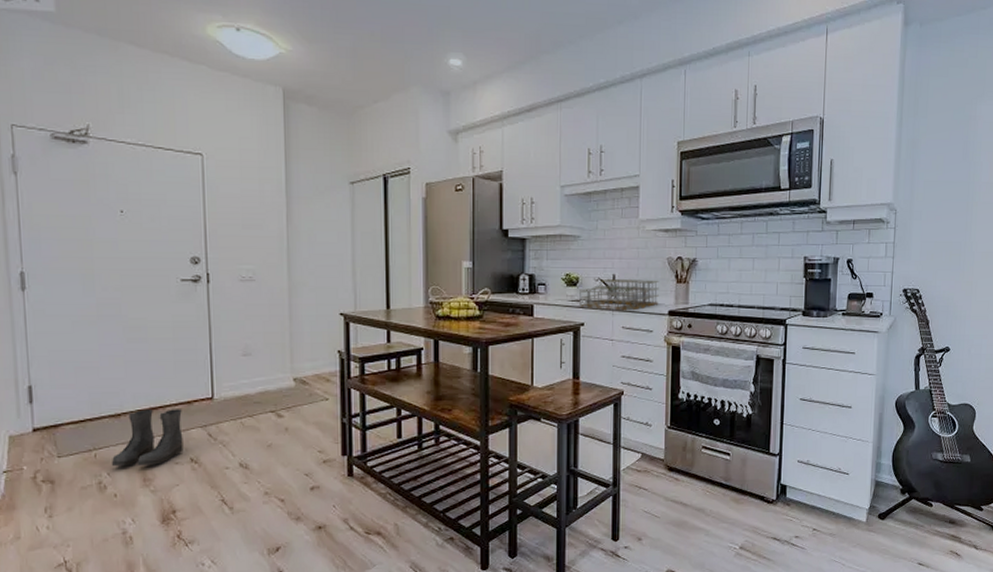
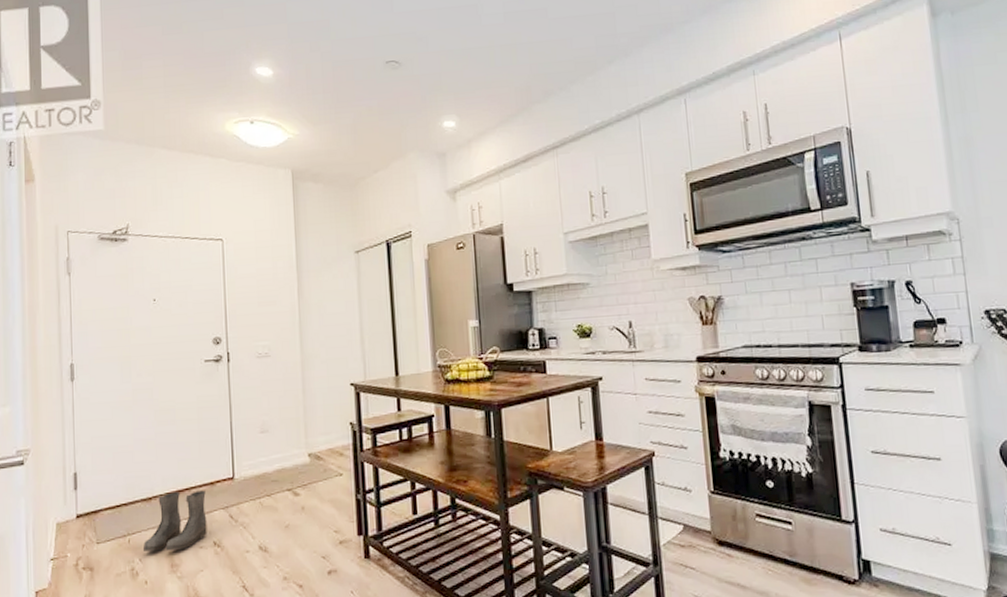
dish rack: present [579,279,659,311] -> none [594,323,684,361]

